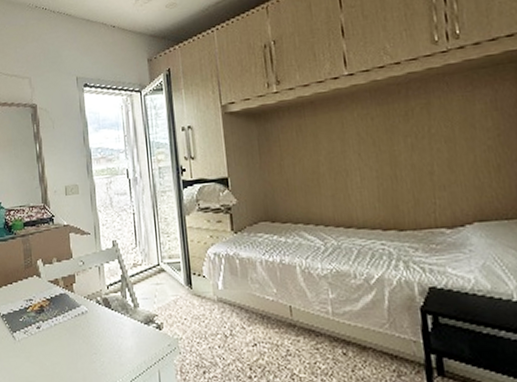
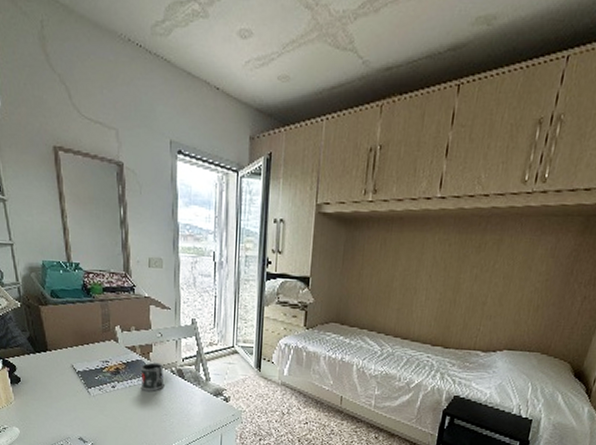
mug: none [64,293,91,328] -> present [140,362,164,391]

